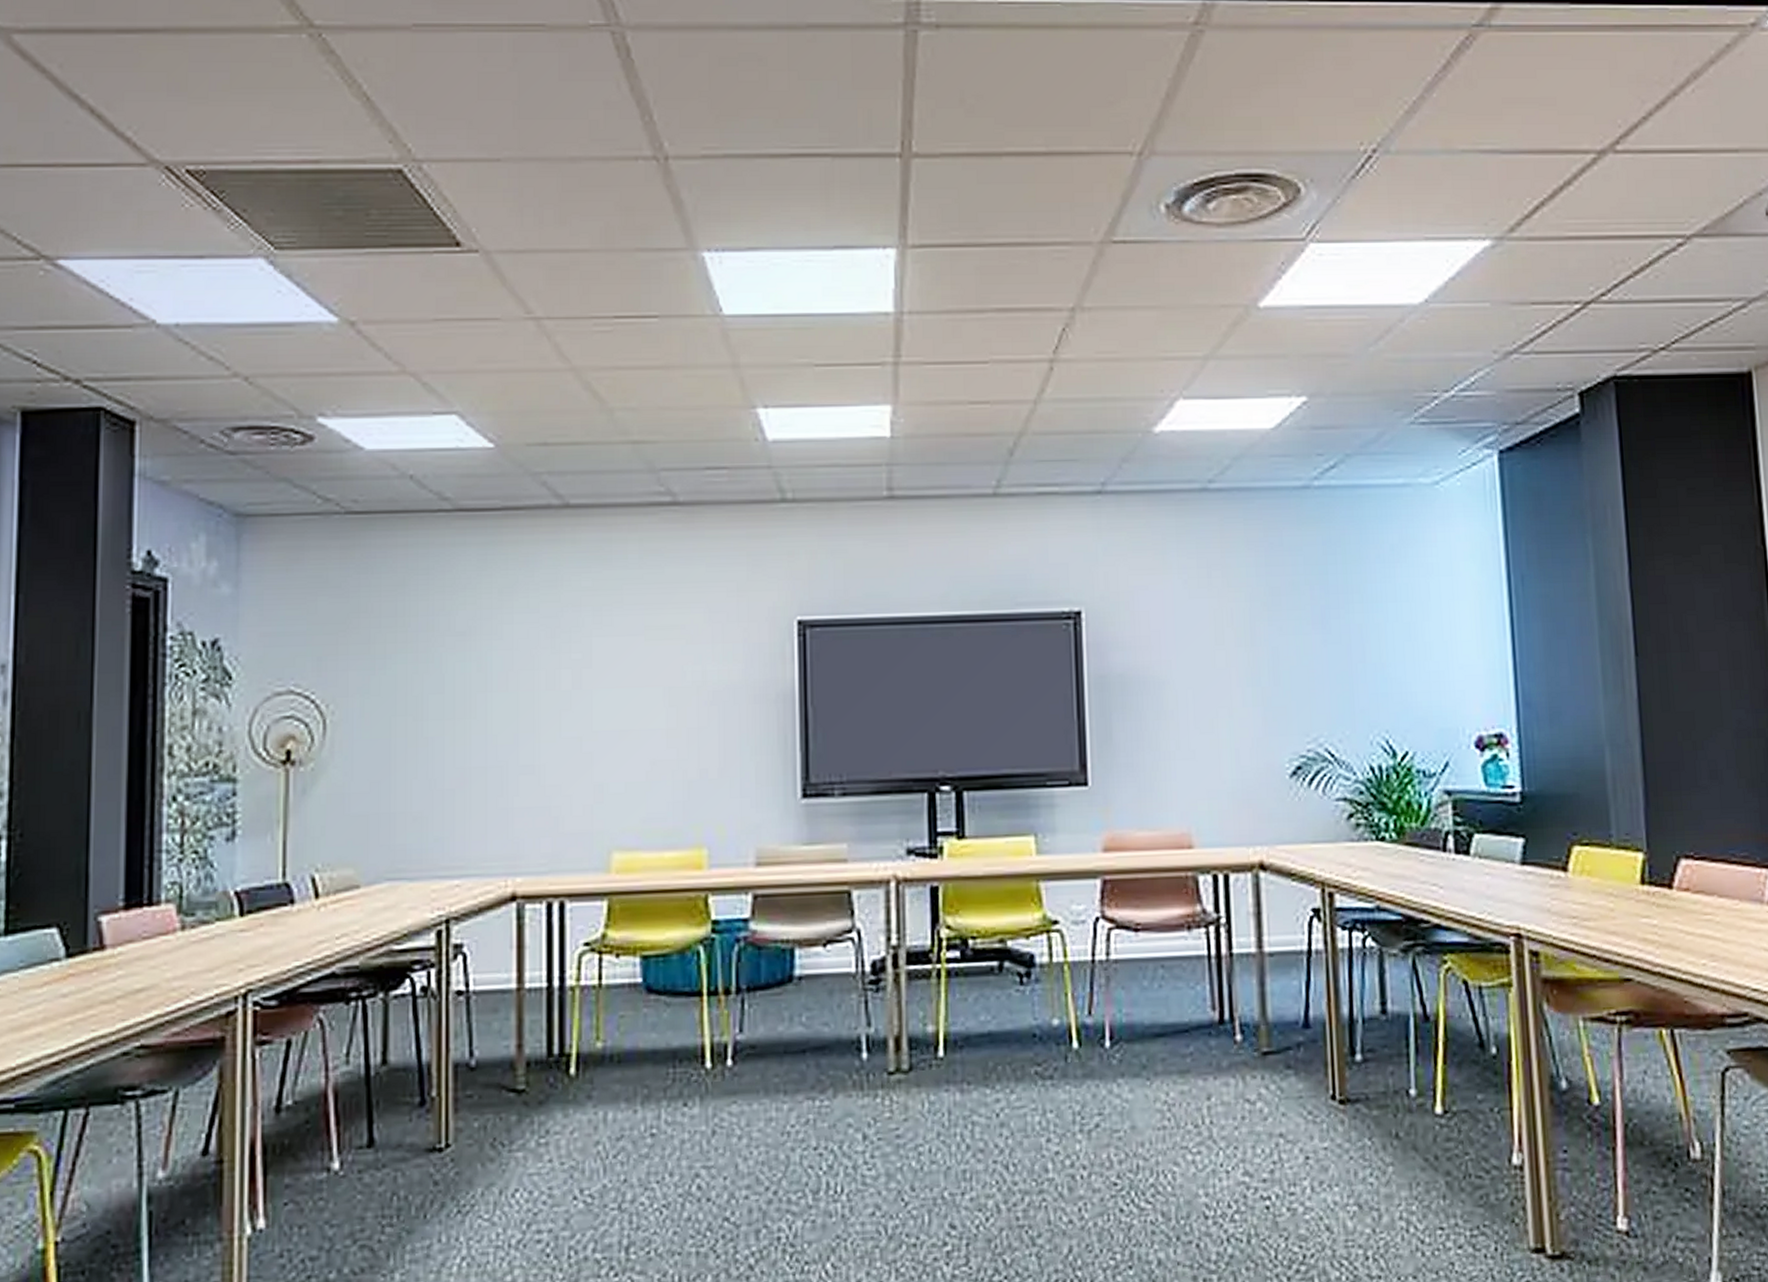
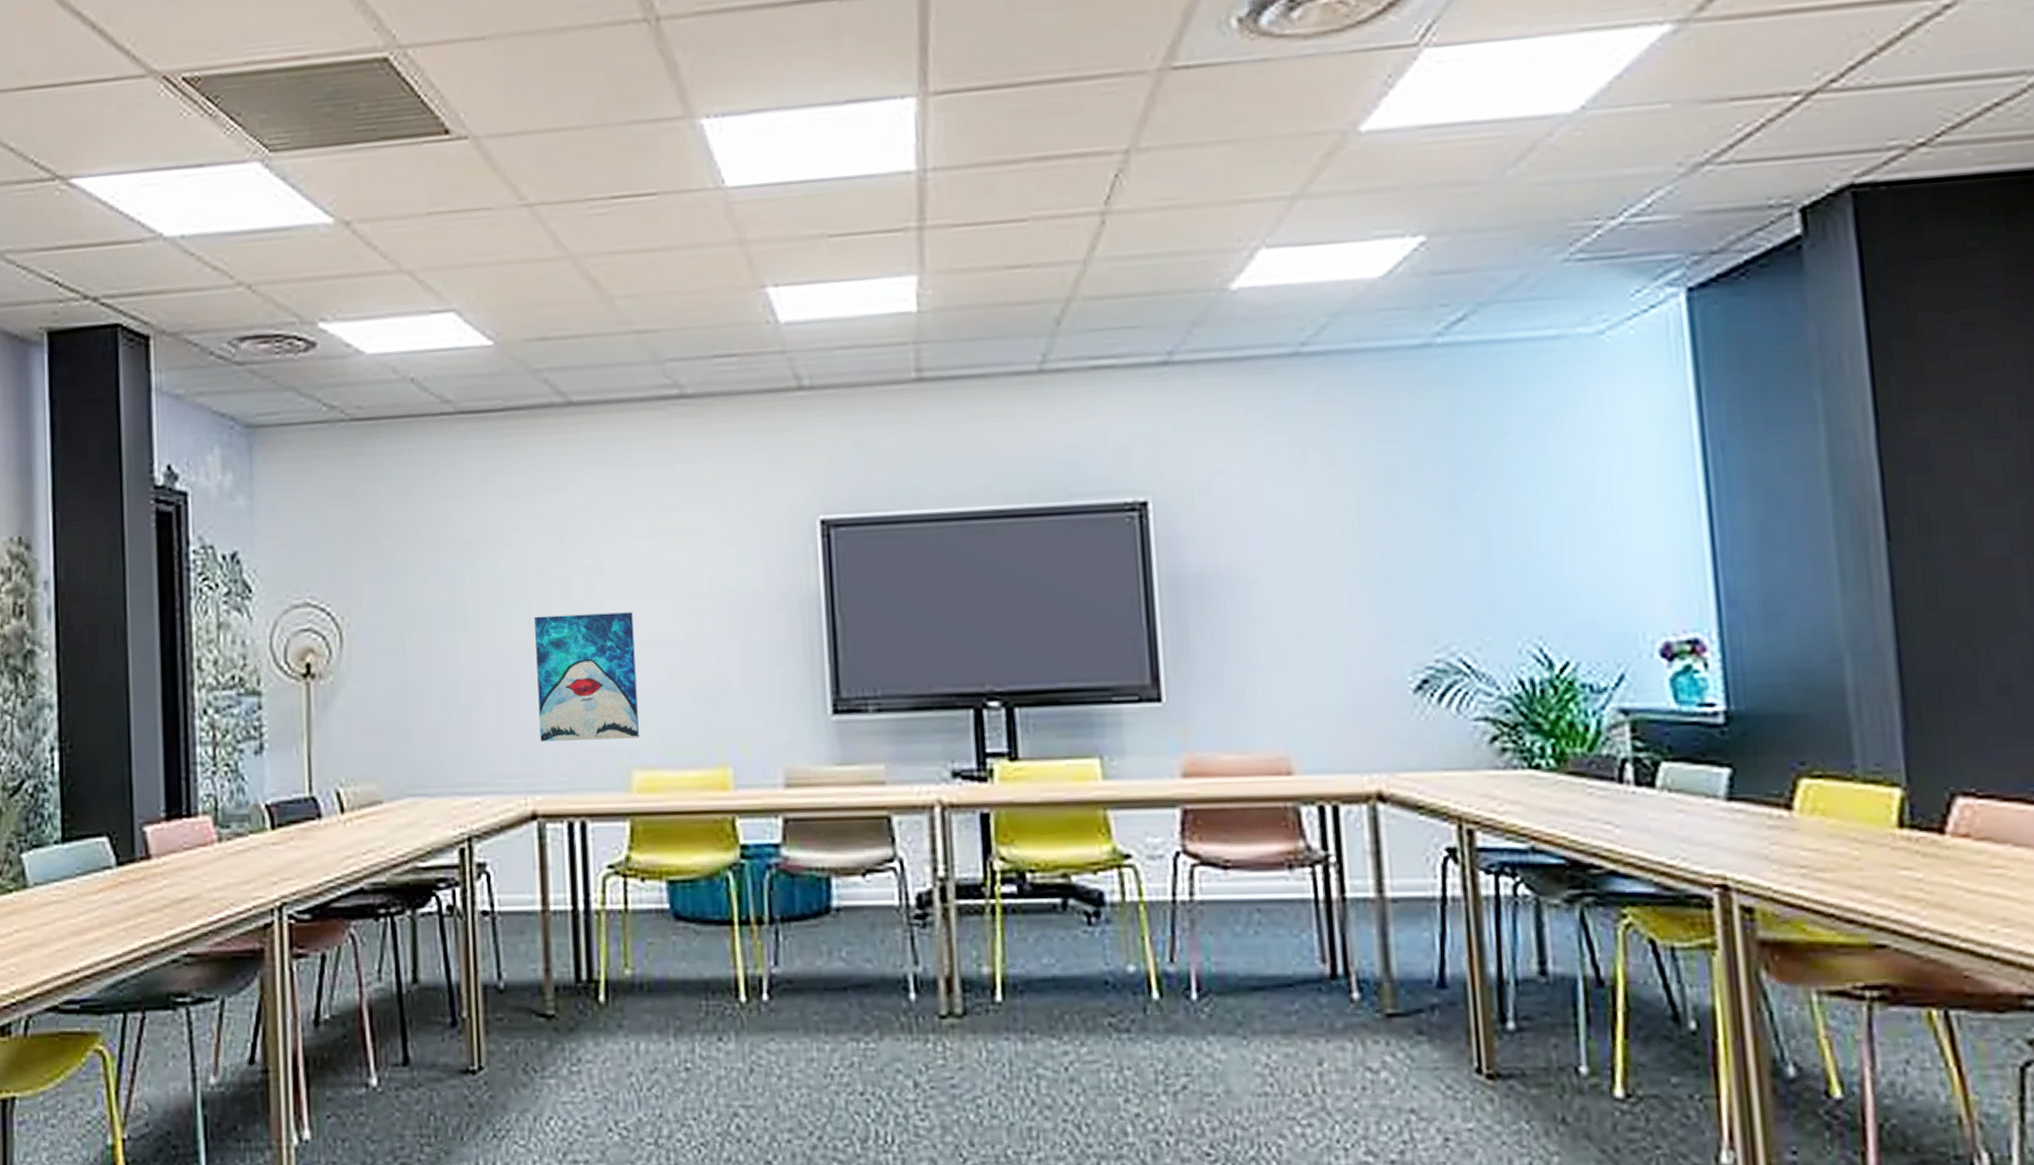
wall art: none [523,703,620,825] -> present [535,612,639,741]

